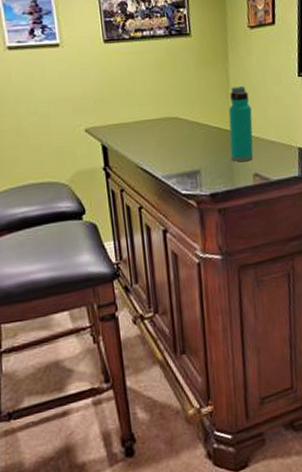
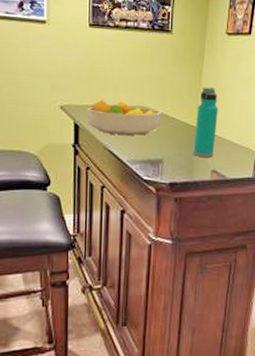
fruit bowl: none [112,115,193,151] -> present [86,99,163,135]

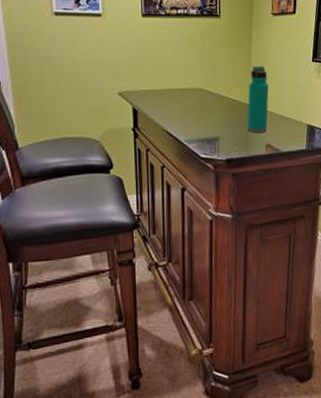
fruit bowl: present [86,99,163,135] -> none [143,83,216,116]

